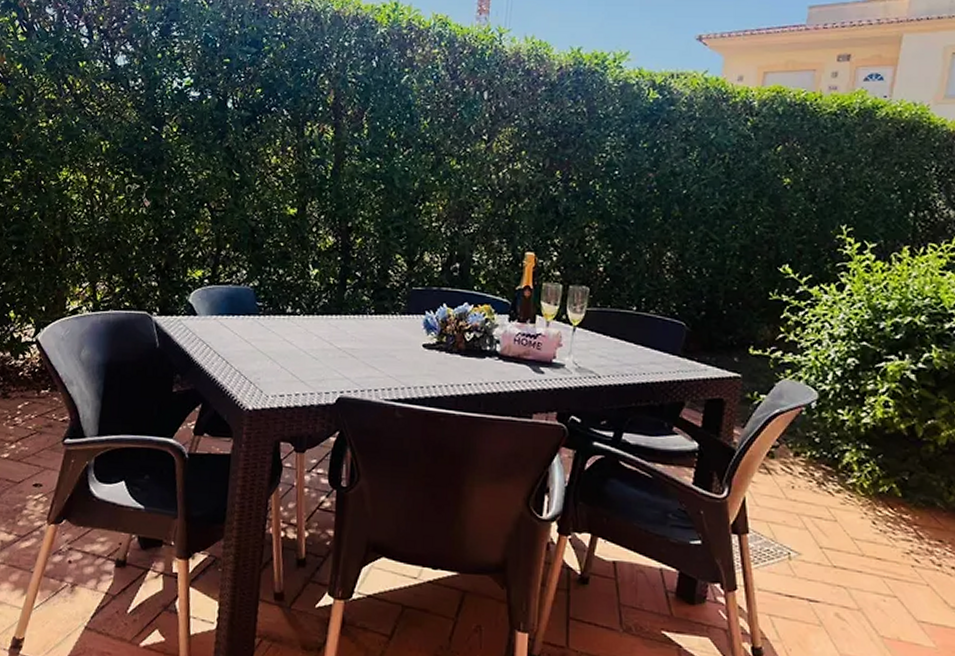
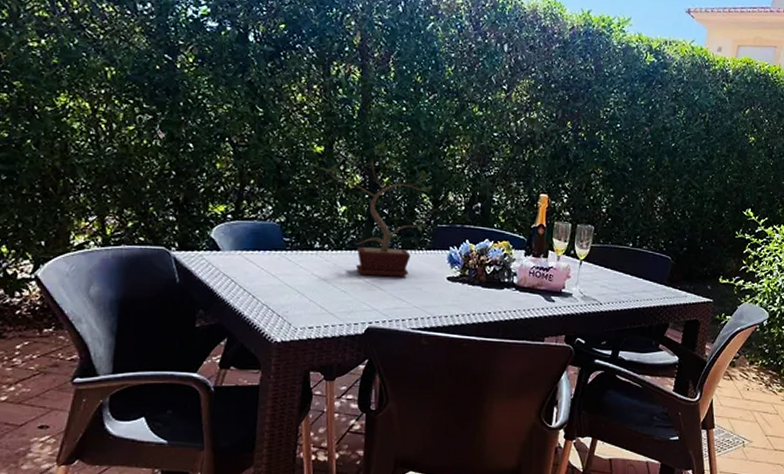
potted plant: none [283,200,407,344] -> present [309,141,433,277]

